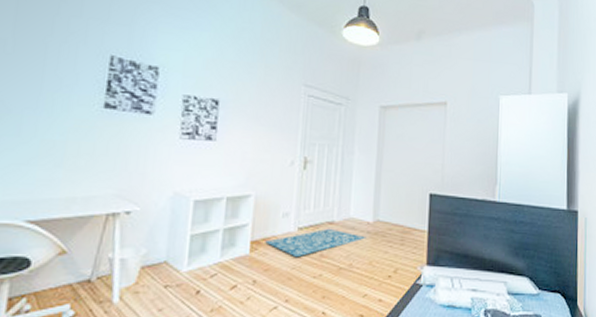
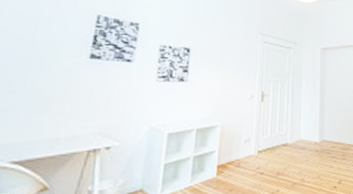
rug: present [265,228,367,258] -> none [230,149,315,177]

